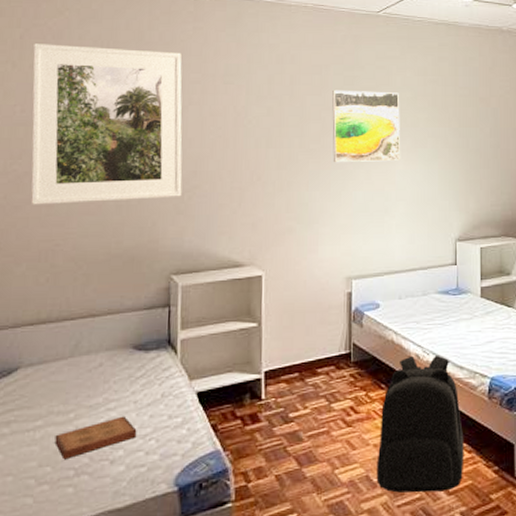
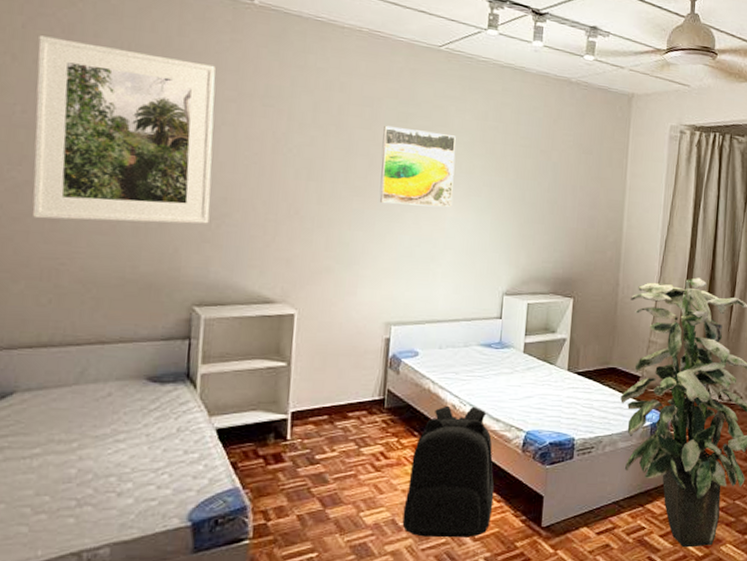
book: present [54,416,137,460] -> none [54,448,149,490]

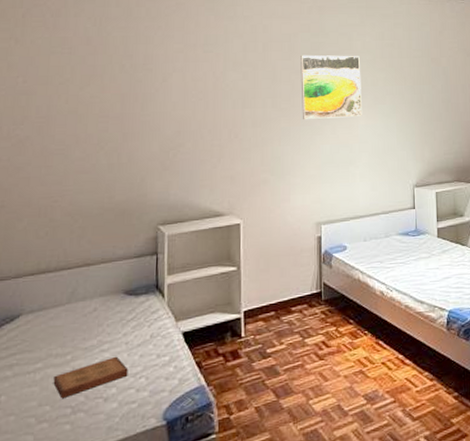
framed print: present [31,35,216,224] -> none [31,21,168,166]
book: none [54,448,149,490] -> present [53,356,128,399]
backpack: present [402,405,495,538] -> none [347,291,427,420]

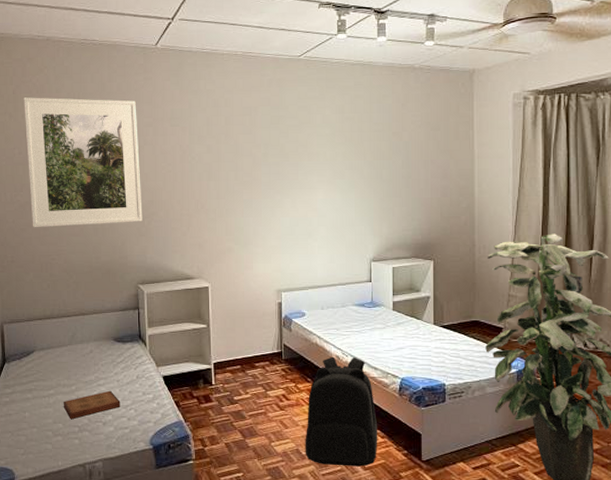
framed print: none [31,21,168,166] -> present [24,97,143,228]
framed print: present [301,55,363,120] -> none [261,128,322,193]
backpack: none [347,291,427,420] -> present [305,356,378,467]

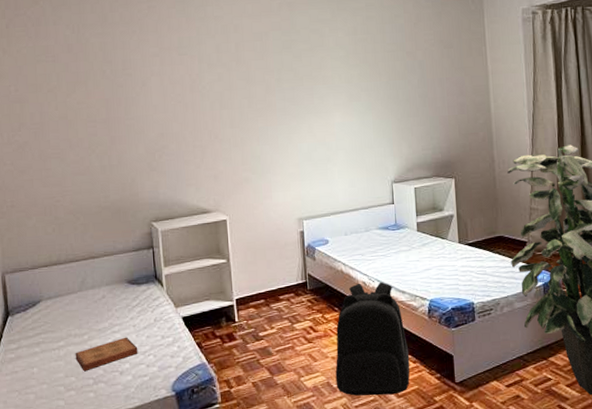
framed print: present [24,97,143,228] -> none [18,30,153,169]

